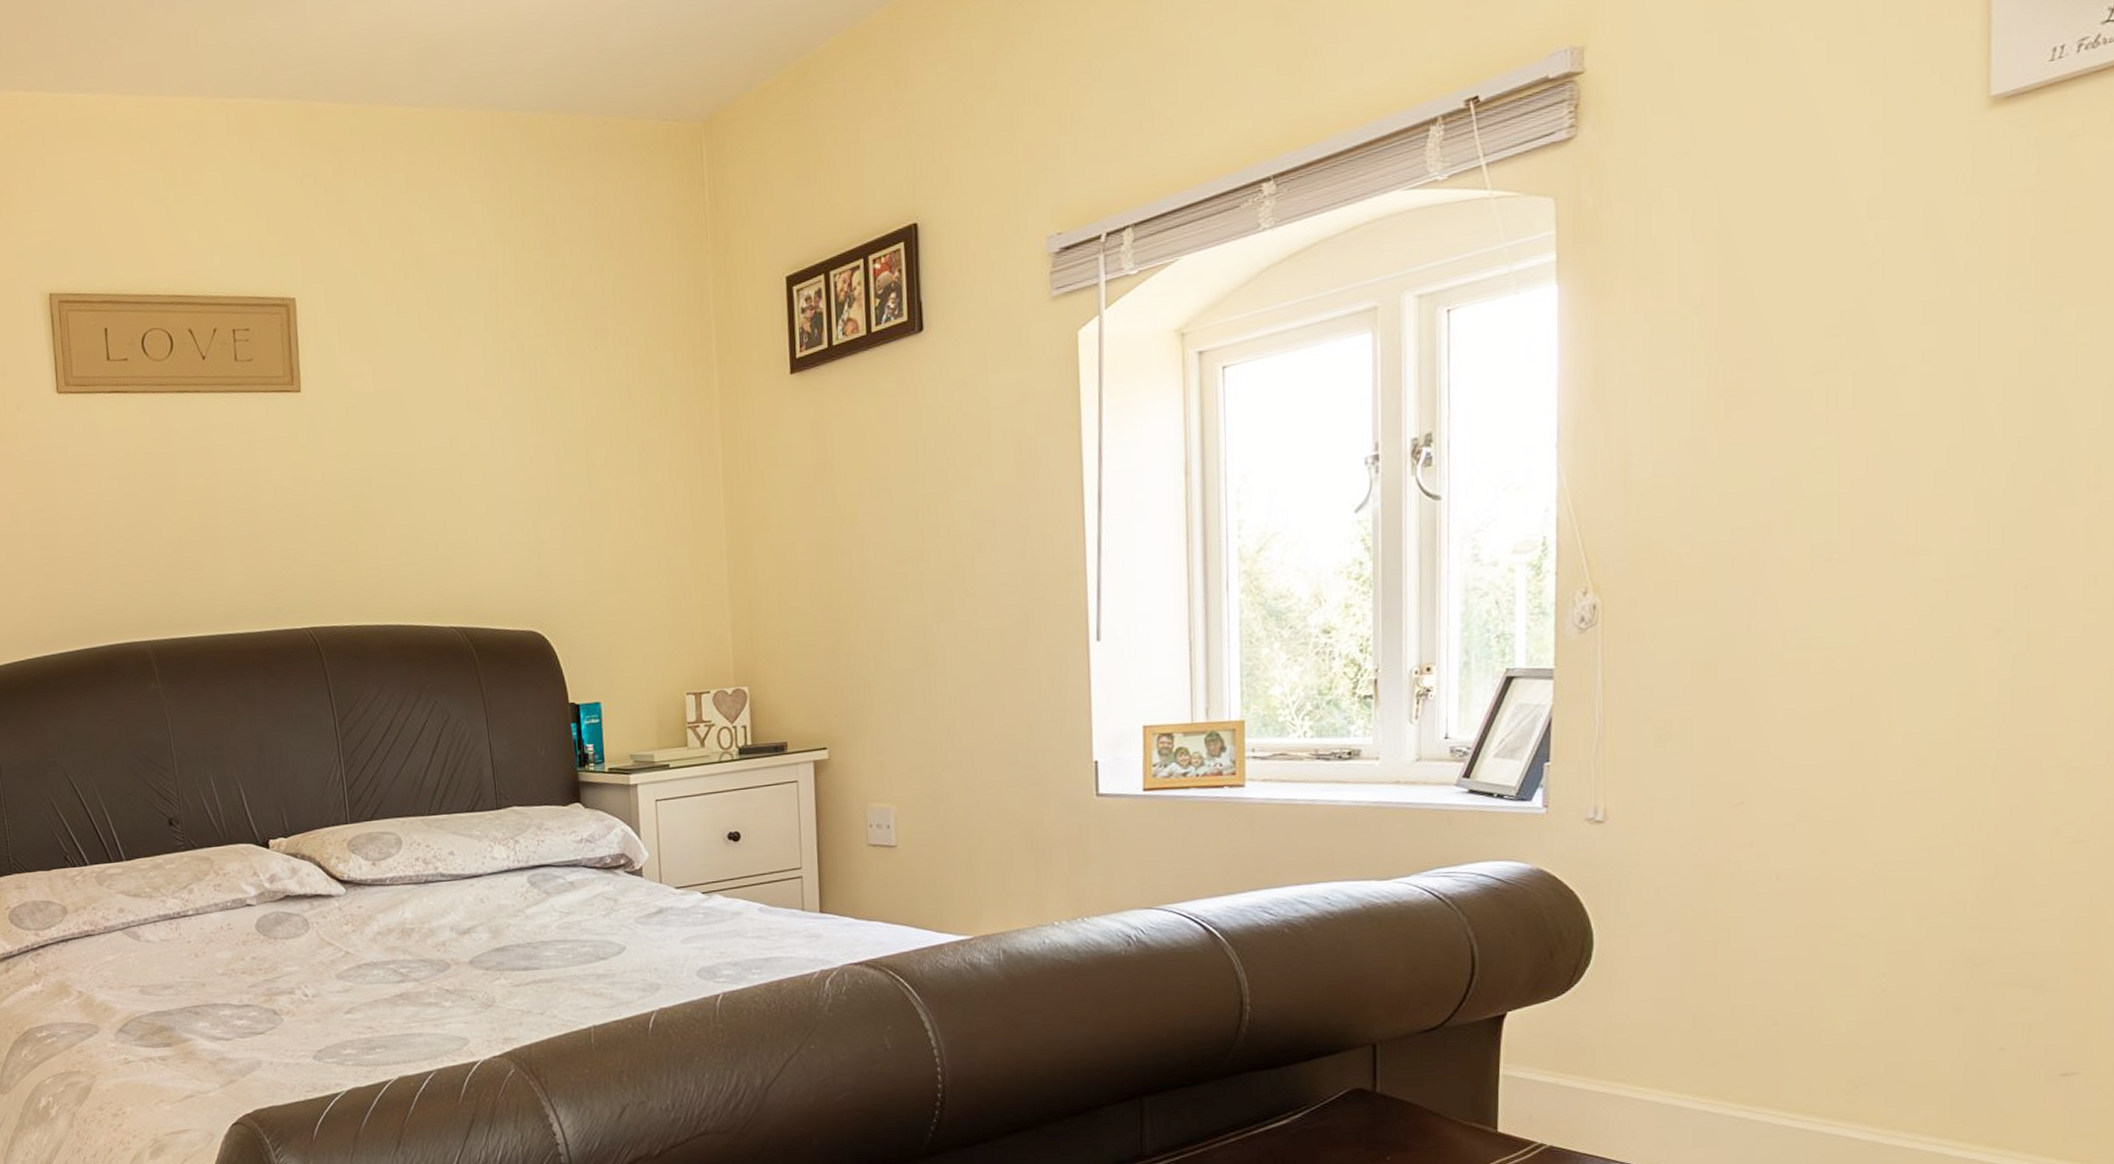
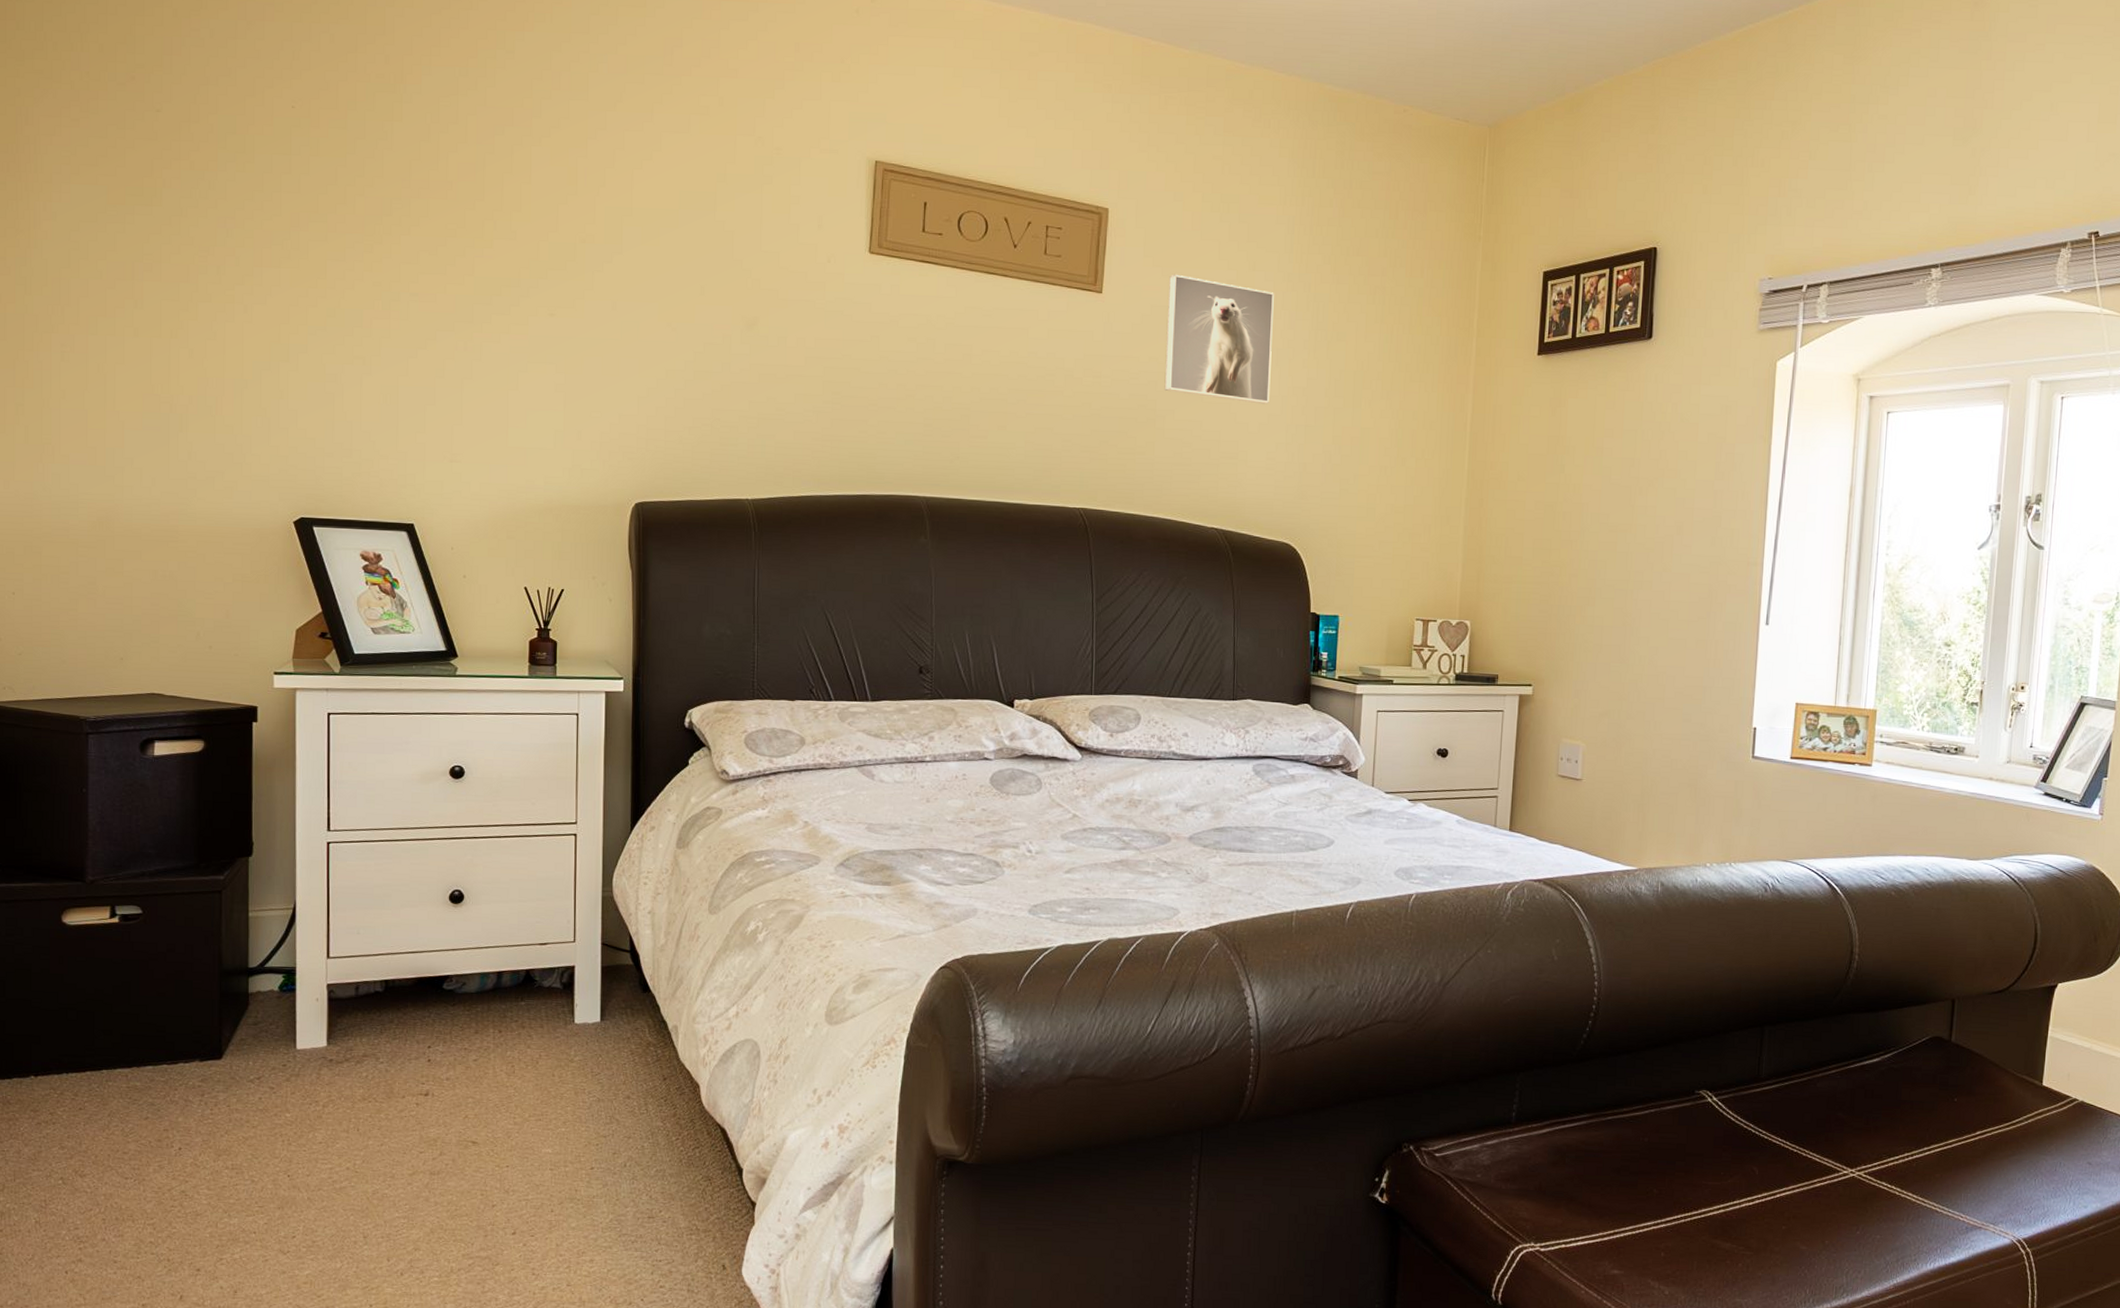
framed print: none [370,356,495,487] -> present [1164,274,1274,404]

